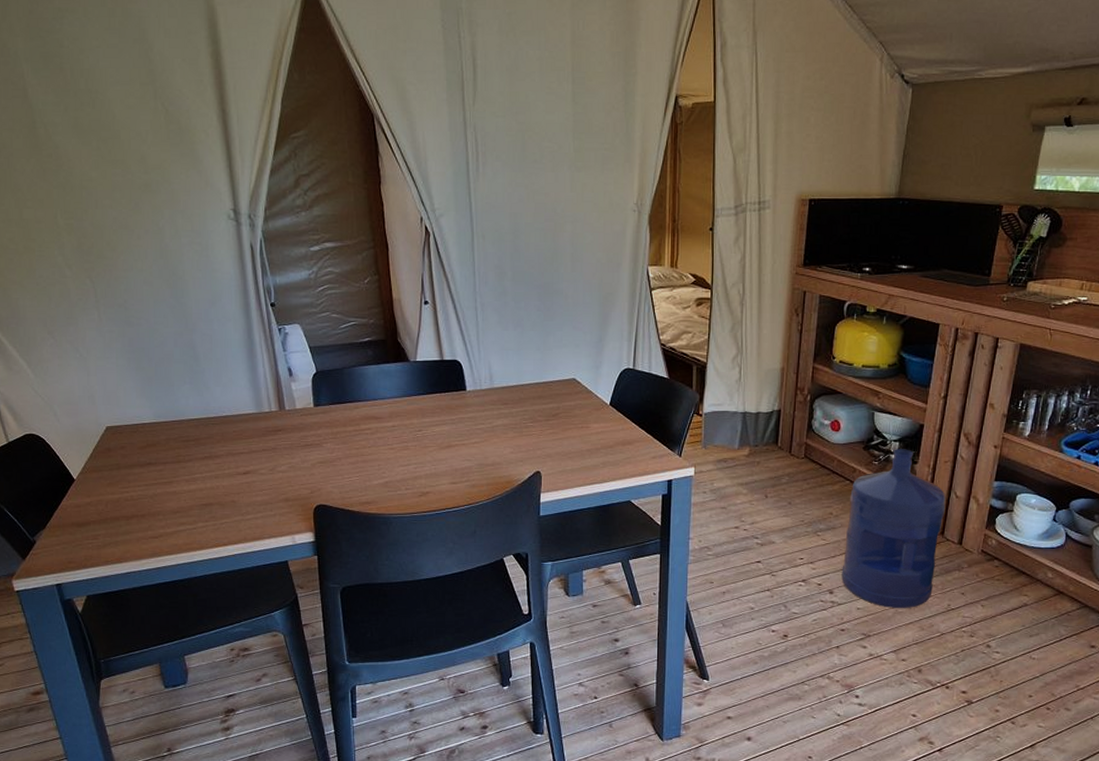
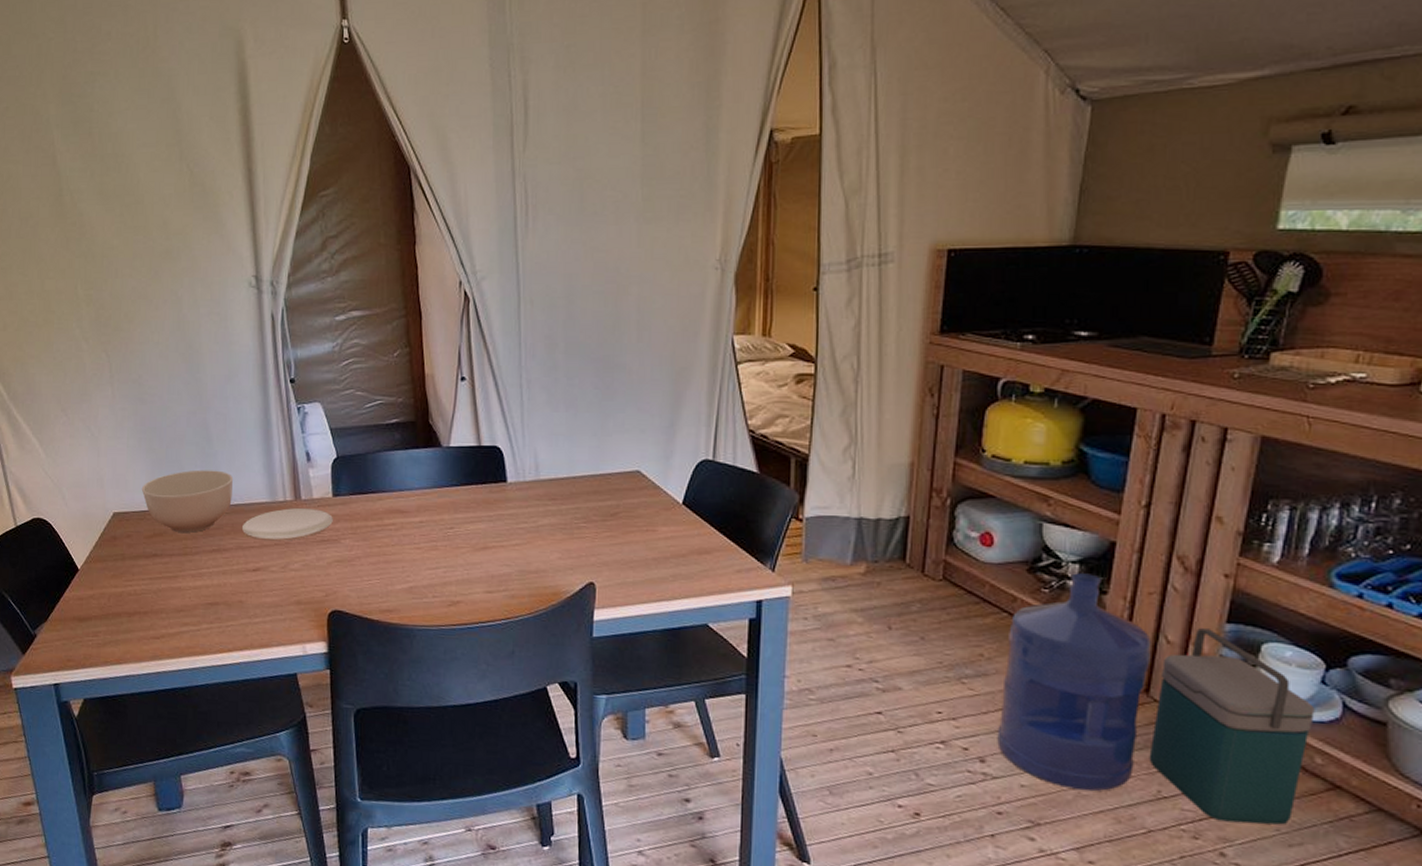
bowl: none [132,386,222,442] -> present [141,470,234,533]
plate: none [231,418,315,448] -> present [241,508,333,542]
cooler: none [943,486,1049,623] -> present [1149,628,1315,825]

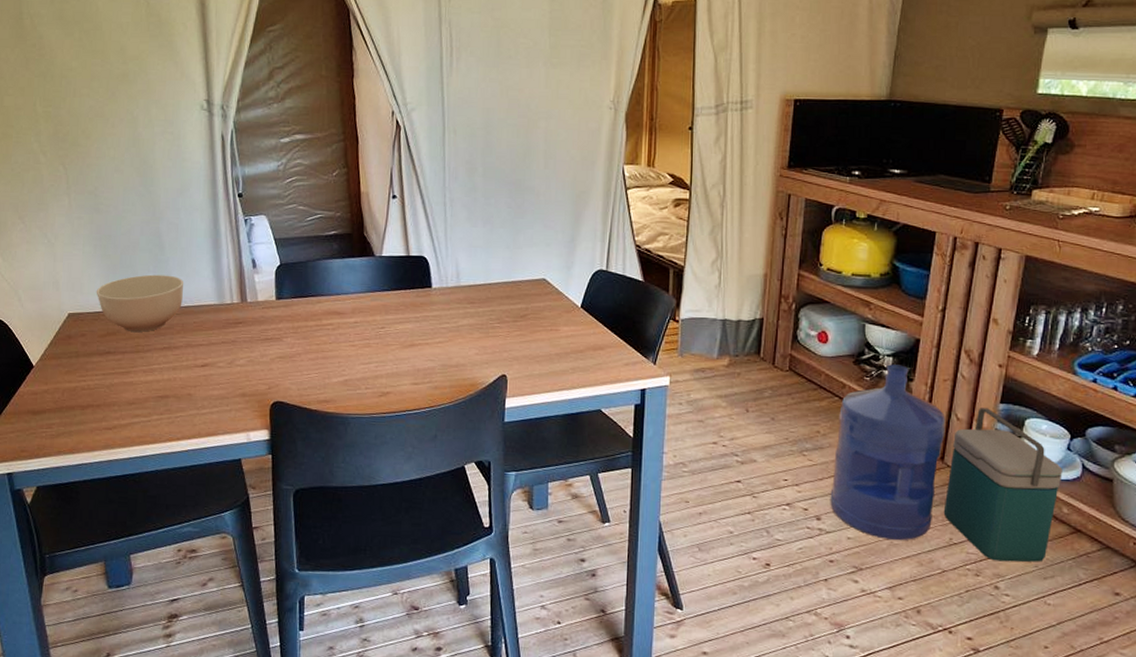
plate: present [241,508,333,542] -> none [191,310,276,340]

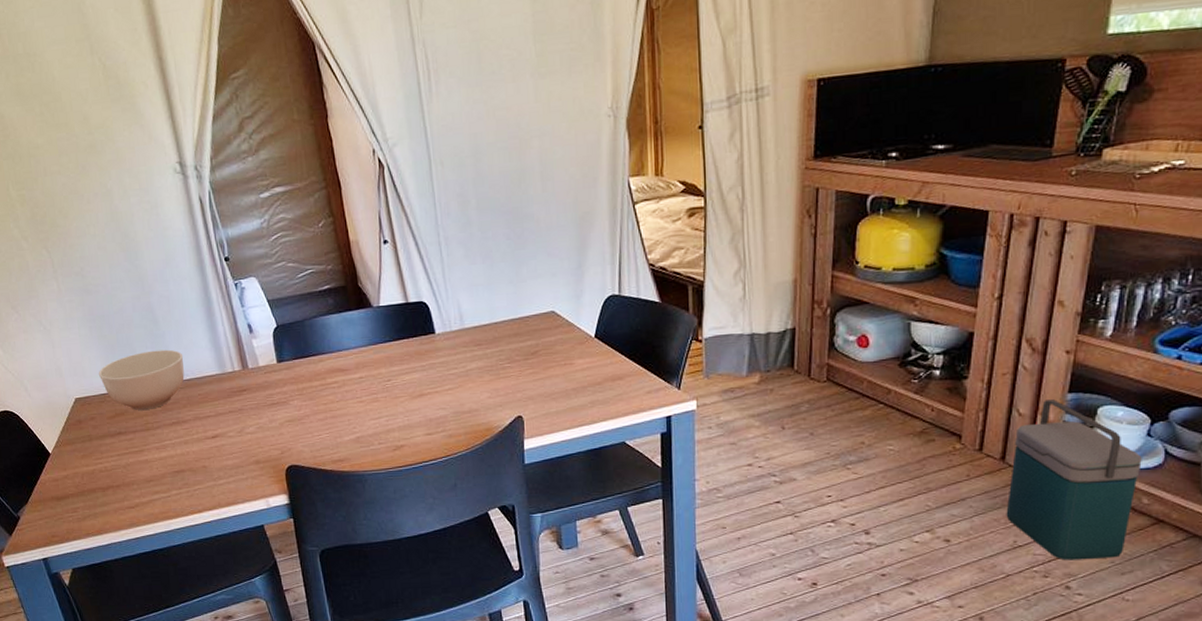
water jug: present [830,364,946,541] -> none [879,362,1006,549]

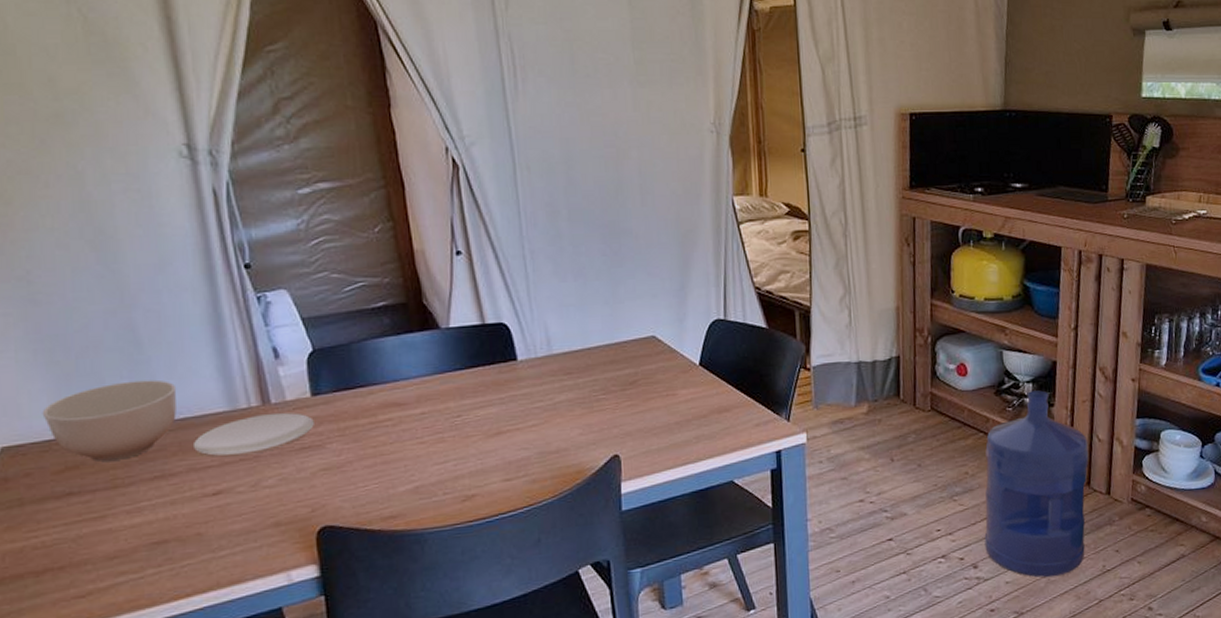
plate: none [196,376,280,410] -> present [192,413,314,458]
water jug: none [879,362,1006,549] -> present [984,390,1089,578]
cooler: present [1006,399,1142,560] -> none [1094,425,1198,582]

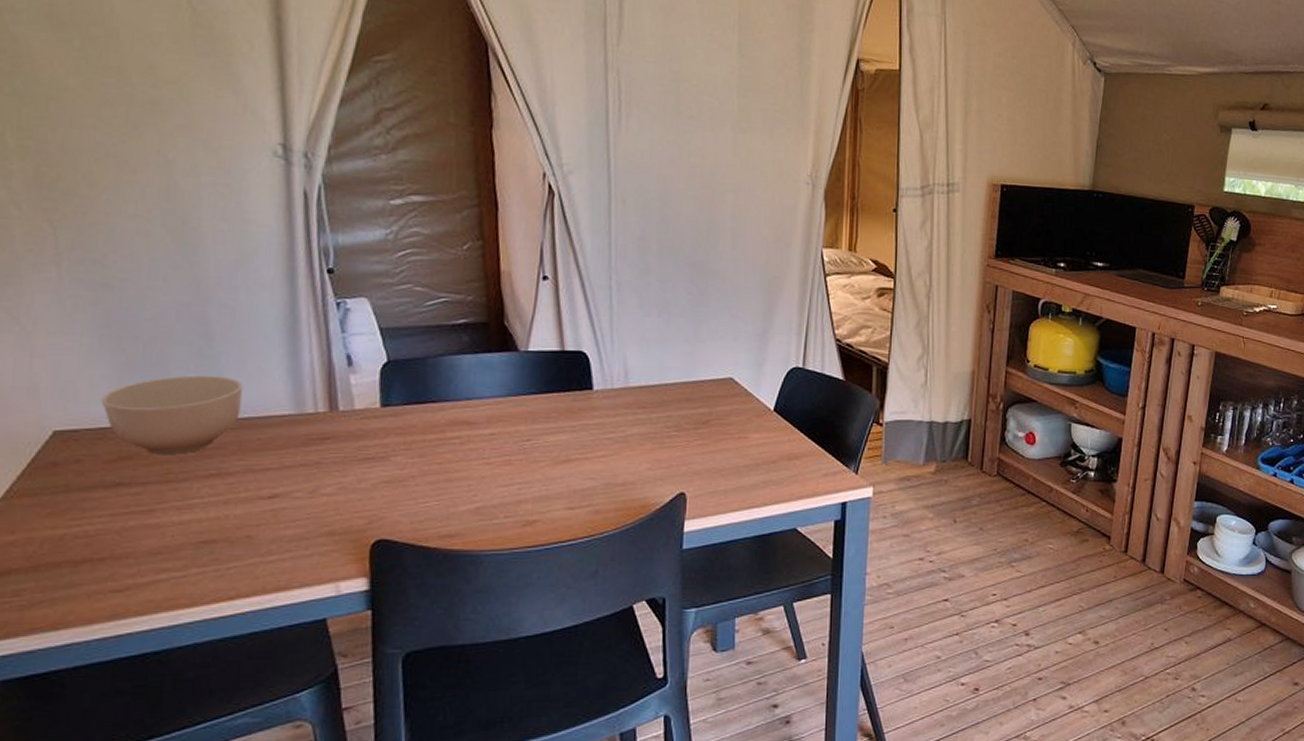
plate: present [192,413,314,458] -> none [253,421,381,462]
water jug: present [984,390,1089,578] -> none [1038,465,1147,651]

